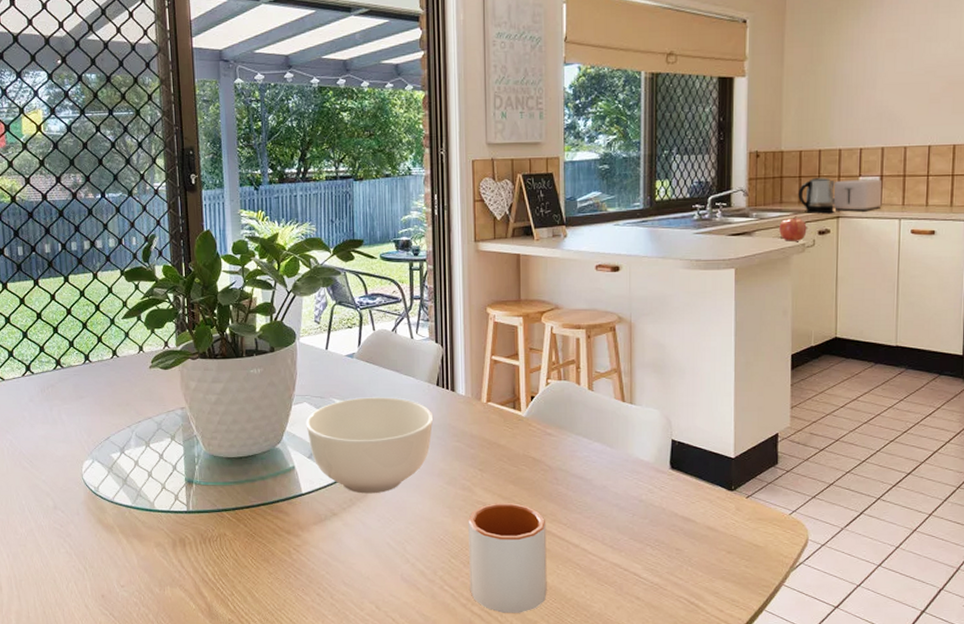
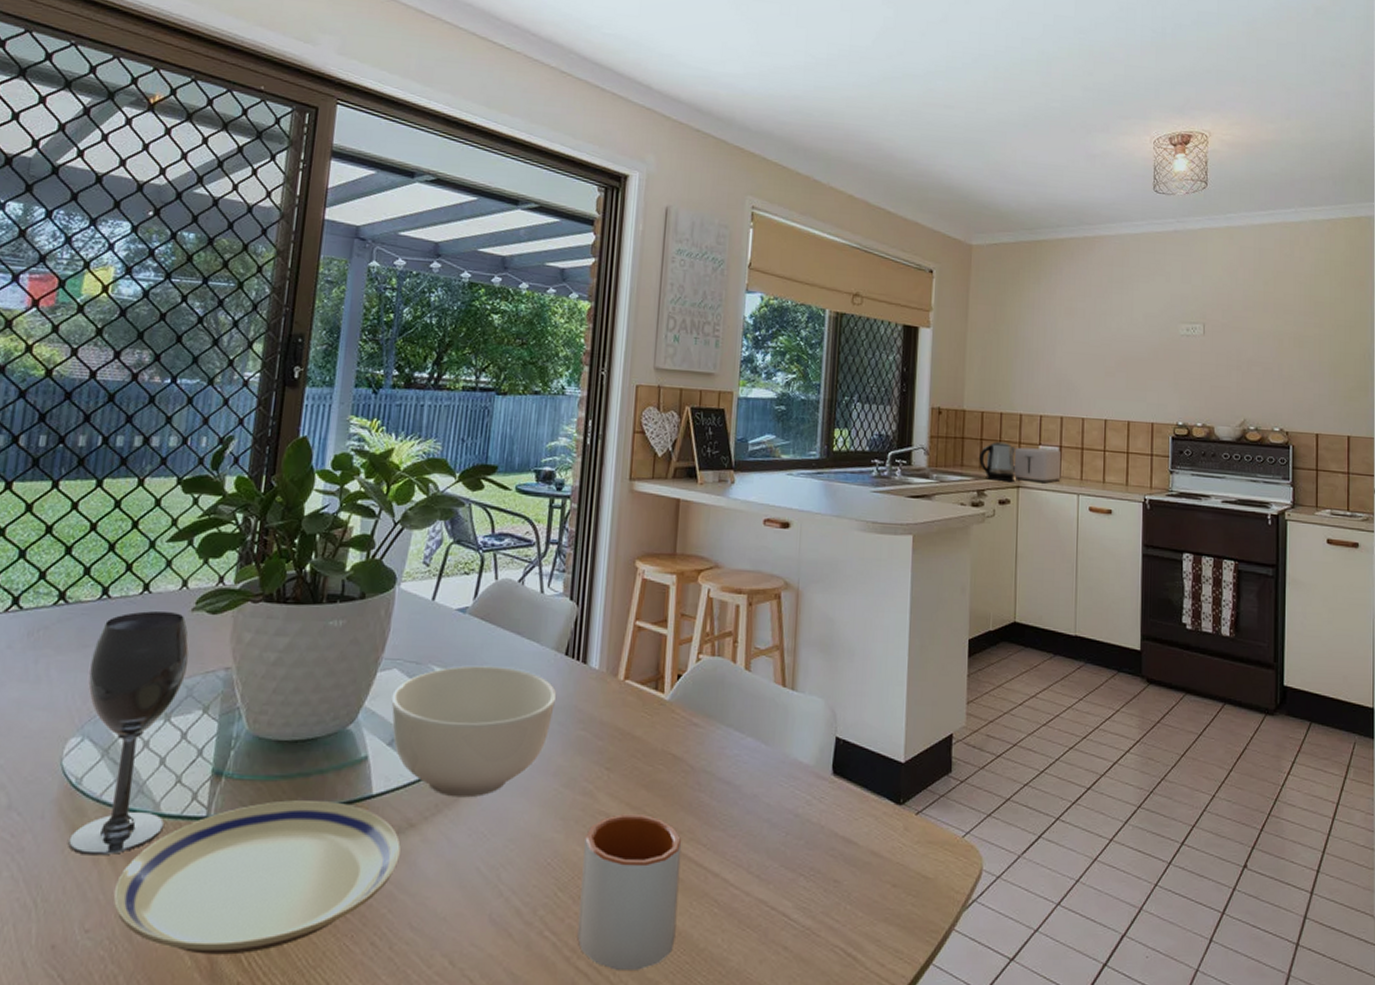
wine glass: none [86,369,160,538] -> present [68,610,190,856]
plate: none [134,499,329,602] -> present [113,800,401,955]
fruit: present [779,215,807,241] -> none [959,480,987,510]

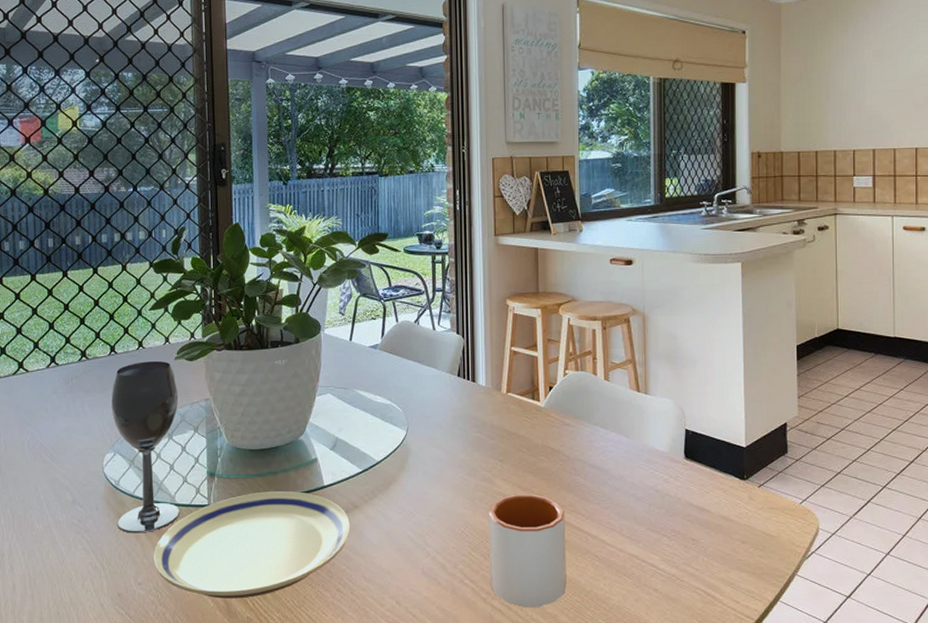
bowl: present [391,665,557,798] -> none [329,388,455,486]
kettle: present [979,441,1016,483] -> none [798,176,832,211]
toaster: present [1013,447,1062,484] -> none [830,179,875,210]

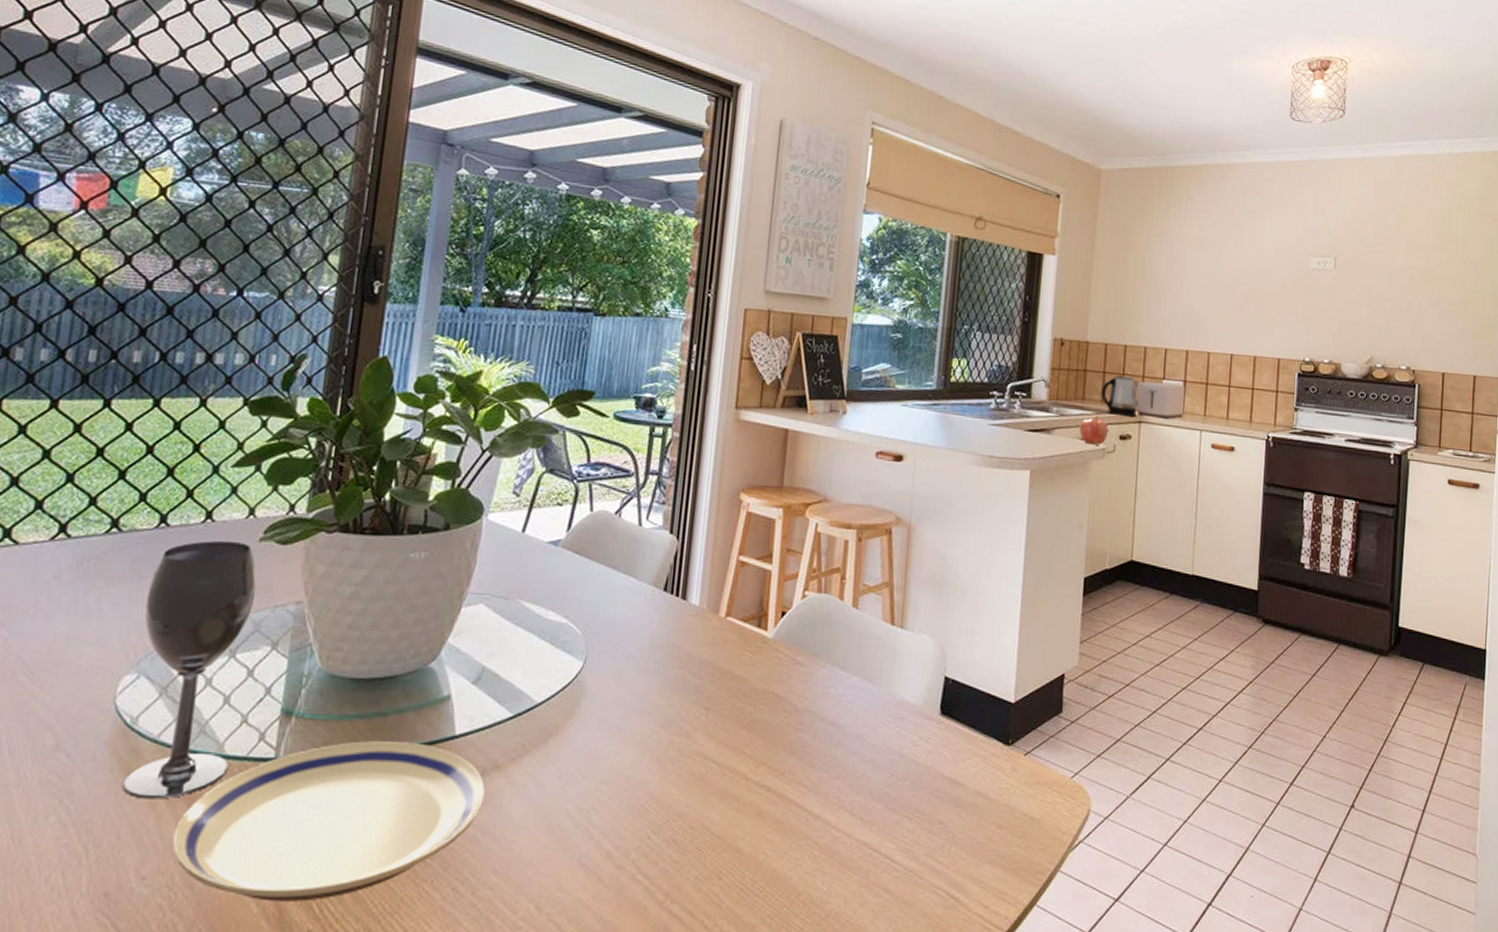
mug: present [488,494,567,607] -> none [671,755,783,914]
fruit: none [782,212,807,237] -> present [1079,415,1109,445]
kettle: none [798,176,832,211] -> present [1101,375,1139,418]
toaster: none [830,179,875,210] -> present [1136,381,1186,419]

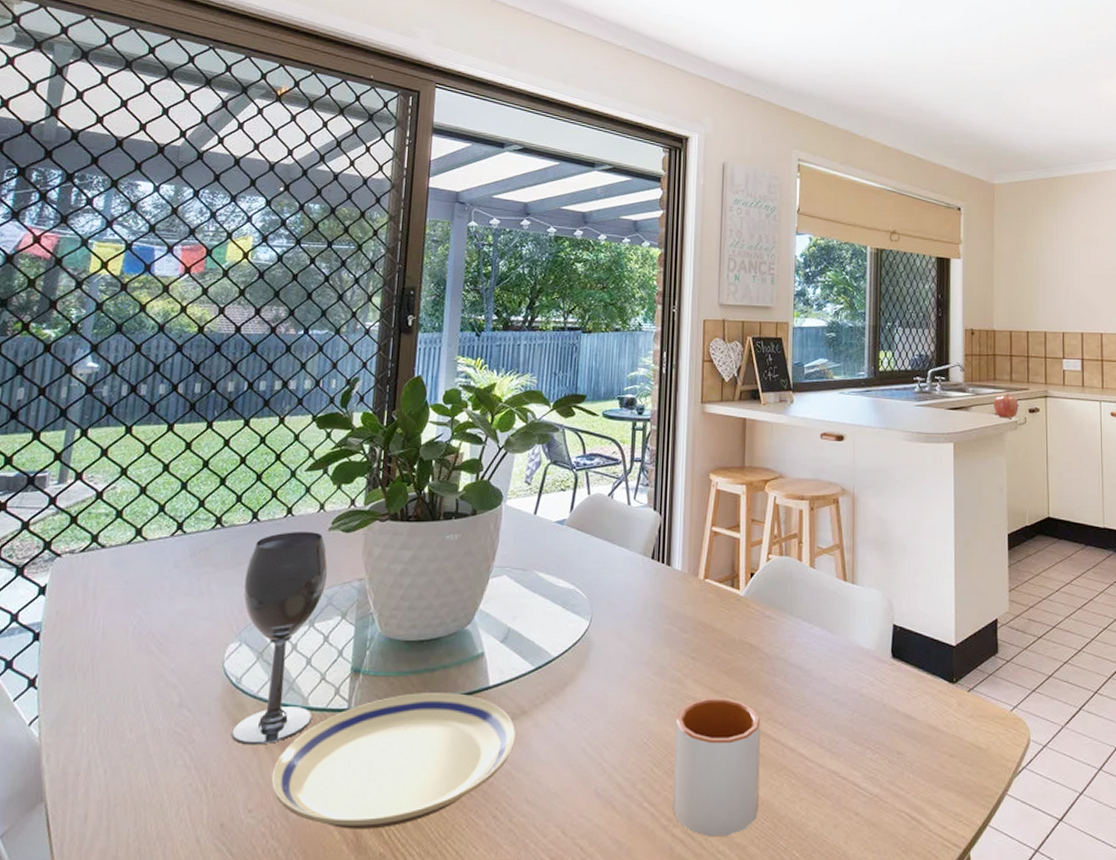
mug: none [671,755,783,914] -> present [672,698,761,836]
kettle: present [1101,375,1139,418] -> none [1010,357,1042,393]
toaster: present [1136,381,1186,419] -> none [1041,361,1084,393]

